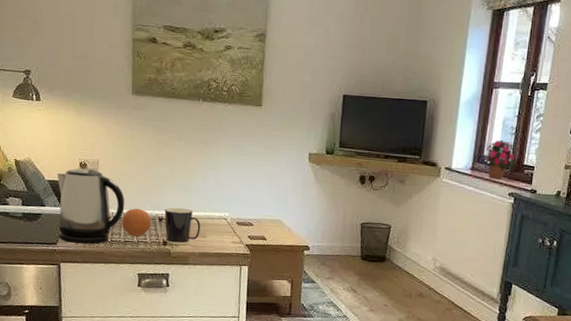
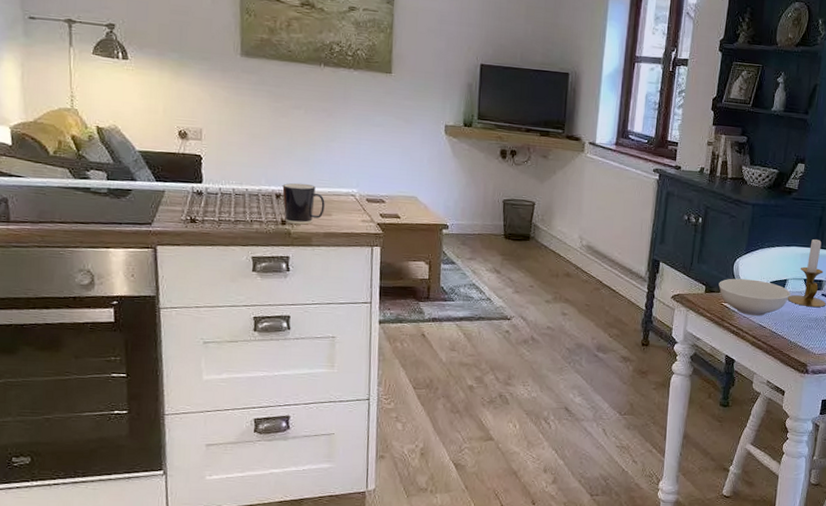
kettle: present [57,168,125,244] -> none [151,137,235,224]
fruit: present [121,208,151,237] -> none [231,183,266,216]
potted flower: present [484,139,516,181] -> none [628,115,660,156]

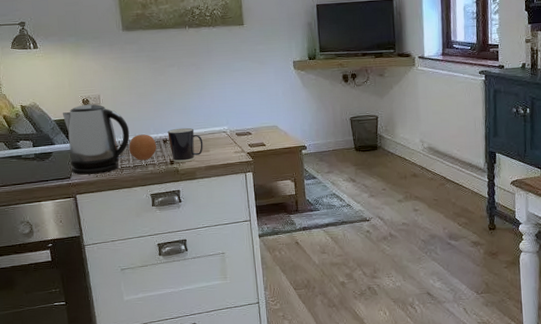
kettle: none [151,137,235,224] -> present [63,104,130,175]
fruit: none [231,183,266,216] -> present [128,134,156,161]

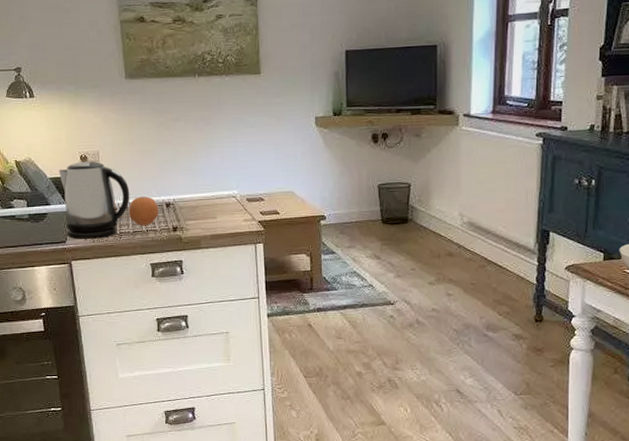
mug: present [167,127,203,163] -> none [171,190,210,230]

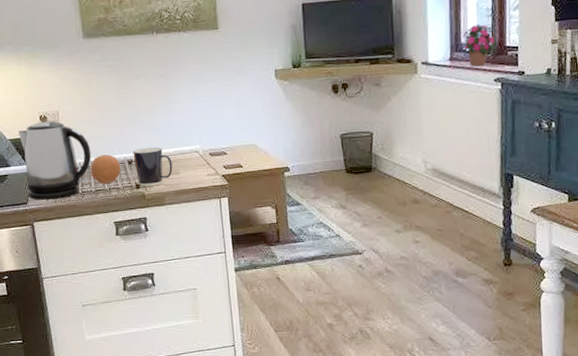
mug: none [171,190,210,230] -> present [133,147,173,187]
potted flower: none [506,76,541,121] -> present [462,23,497,68]

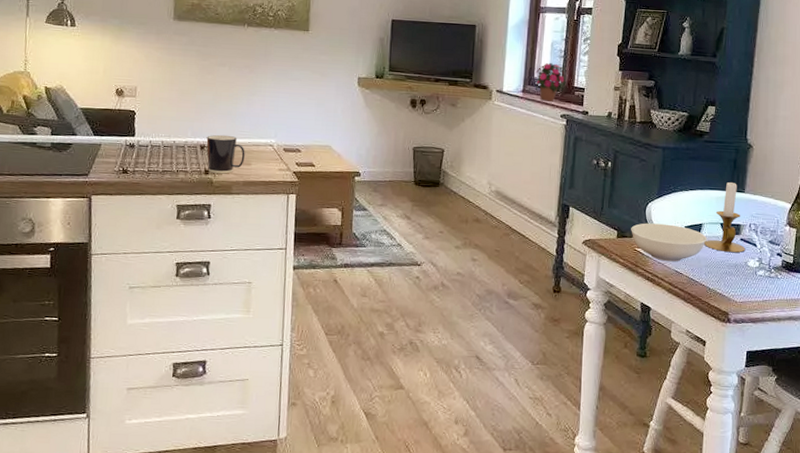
kettle: present [19,121,92,200] -> none [91,94,164,175]
fruit: present [90,154,121,185] -> none [160,136,192,166]

